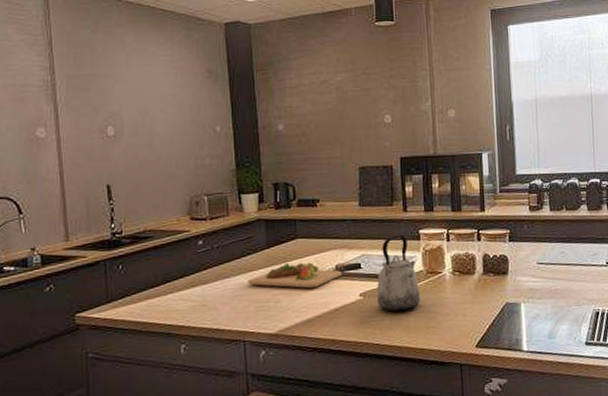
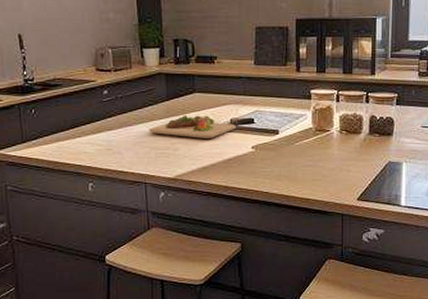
kettle: present [376,234,420,312] -> none [267,93,308,164]

